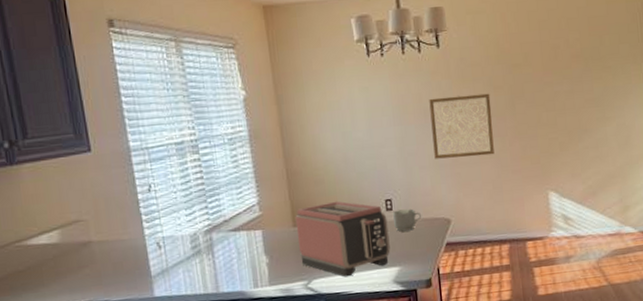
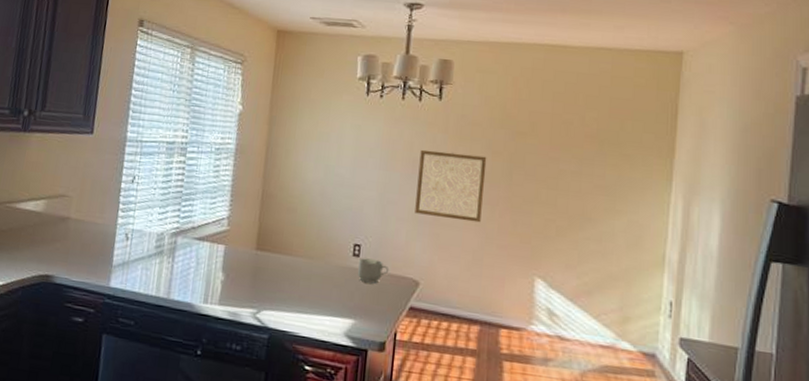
toaster: present [295,200,390,277] -> none [255,232,352,317]

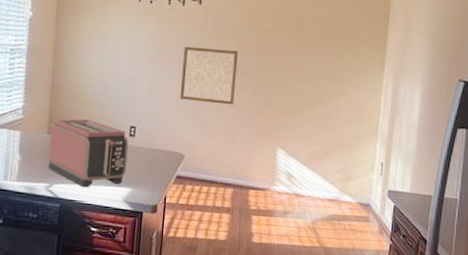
toaster: none [255,232,352,317] -> present [48,118,129,188]
mug: present [358,258,390,284] -> none [133,137,160,158]

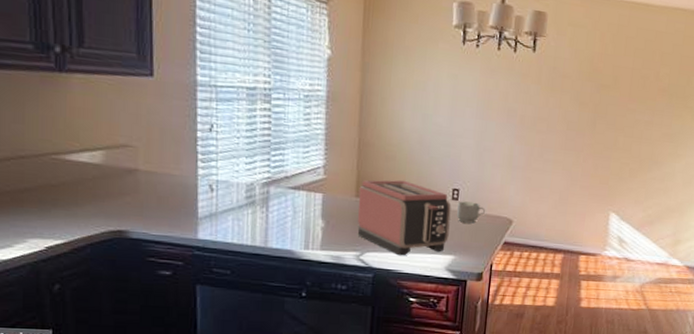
mug: none [133,137,160,158] -> present [457,201,486,224]
wall art: present [180,46,239,105] -> none [509,99,575,167]

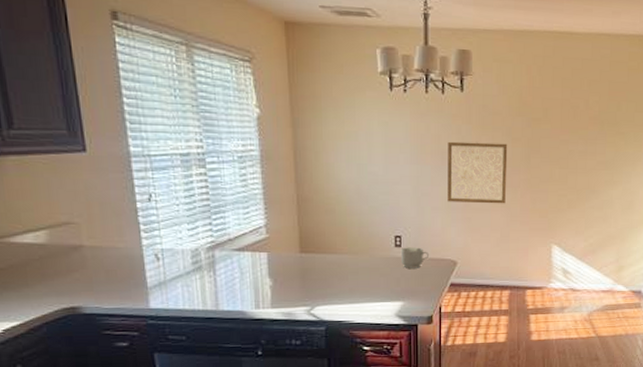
toaster: present [357,180,451,256] -> none [302,232,396,307]
wall art: none [509,99,575,167] -> present [447,141,508,204]

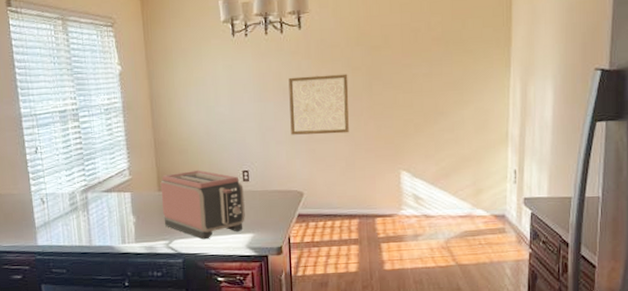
toaster: none [302,232,396,307] -> present [160,169,245,240]
mug: present [400,247,430,269] -> none [248,180,276,201]

